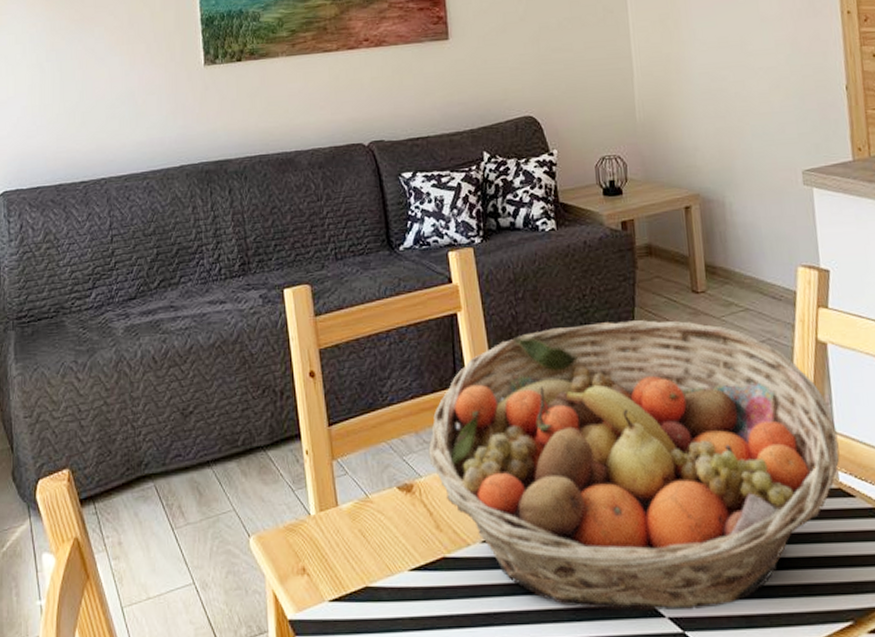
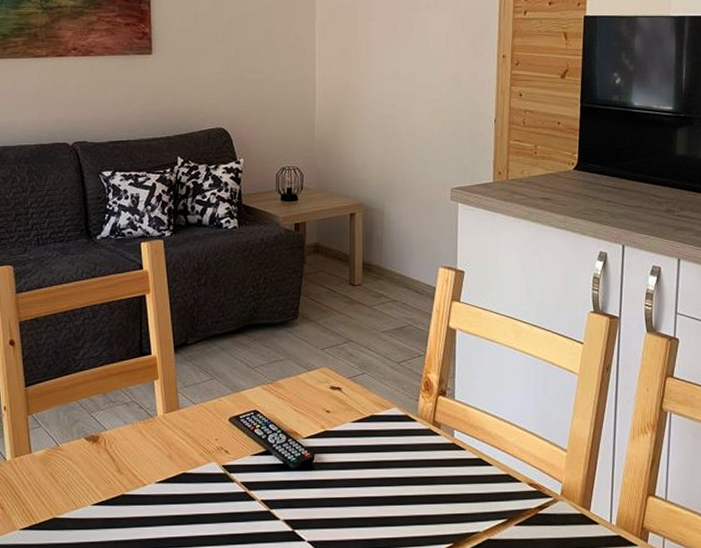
fruit basket: present [428,320,840,611] -> none [114,306,457,536]

